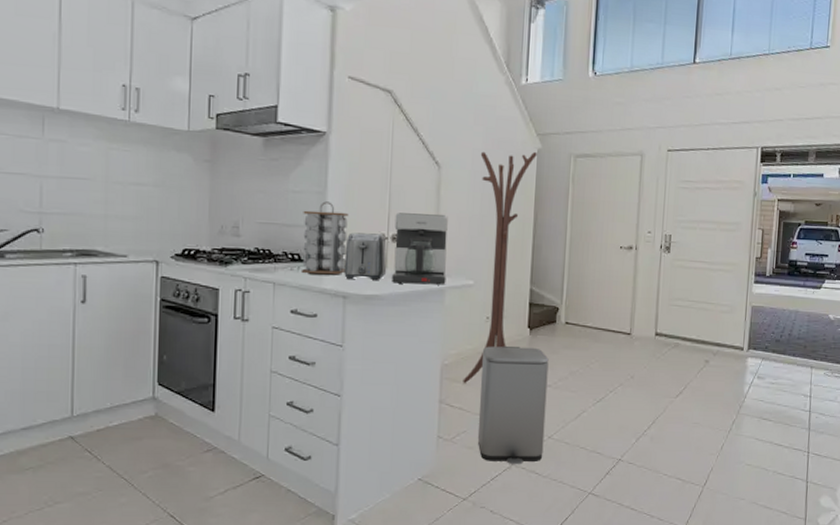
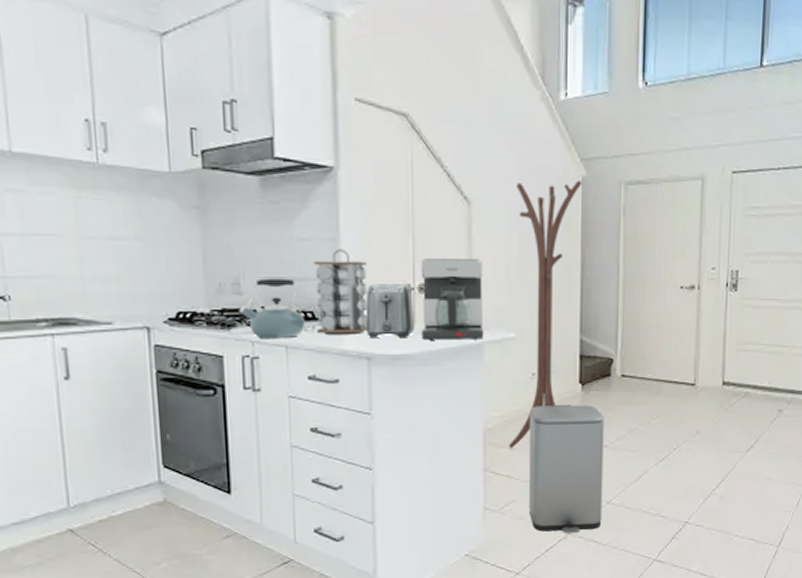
kettle: none [236,223,292,277] -> present [239,278,306,339]

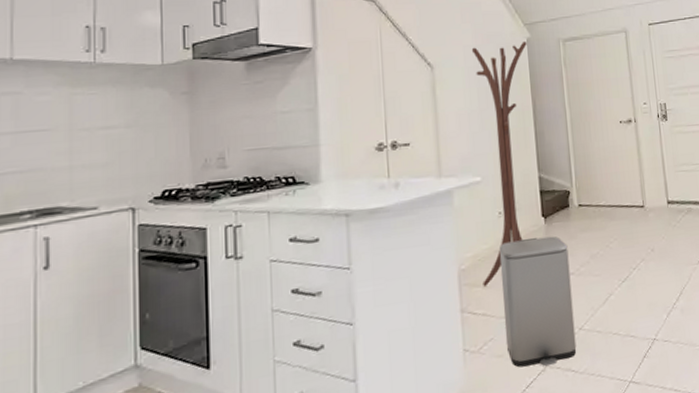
kettle: present [239,278,306,339] -> none [223,148,287,208]
spice rack: present [313,249,368,336] -> none [294,117,346,197]
toaster: present [365,284,415,339] -> none [343,143,390,196]
coffee maker: present [421,259,484,340] -> none [392,115,453,192]

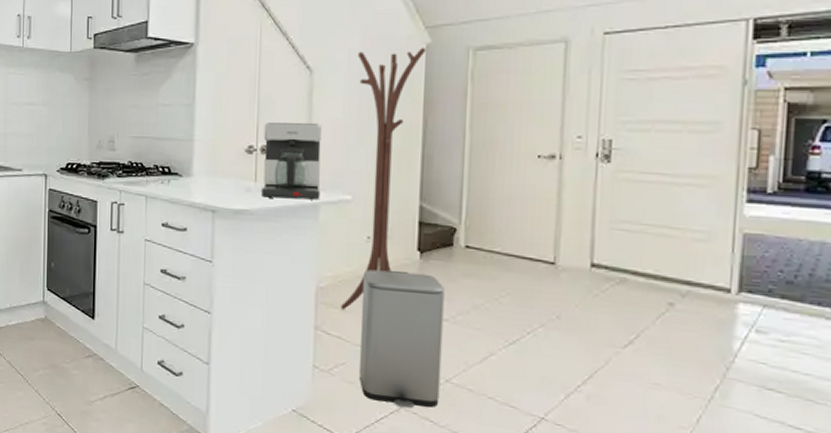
coffee maker: none [392,115,453,192] -> present [262,122,322,200]

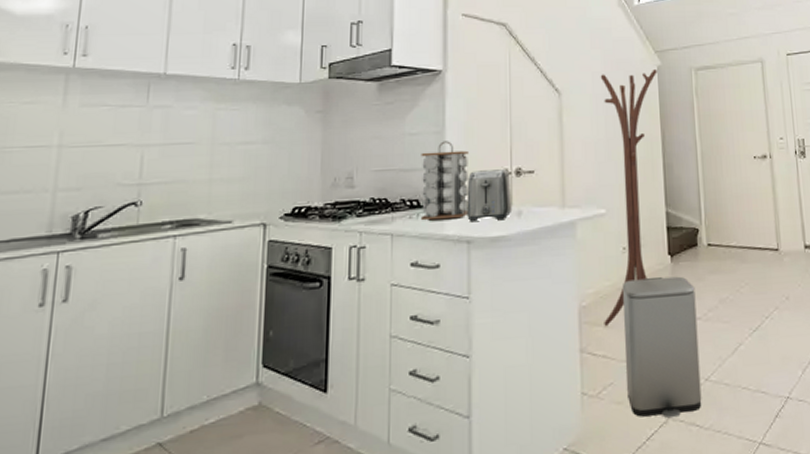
spice rack: none [171,113,217,189] -> present [420,141,470,222]
toaster: none [213,144,256,195] -> present [467,169,512,223]
coffee maker: present [262,122,322,200] -> none [517,143,576,221]

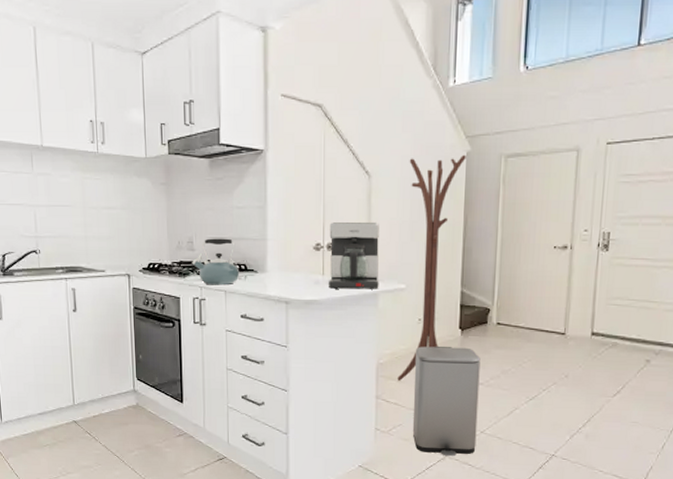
kettle: none [350,170,411,229] -> present [192,238,240,285]
spice rack: present [420,141,470,222] -> none [247,215,288,284]
toaster: present [467,169,512,223] -> none [285,243,324,287]
coffee maker: none [517,143,576,221] -> present [329,222,379,290]

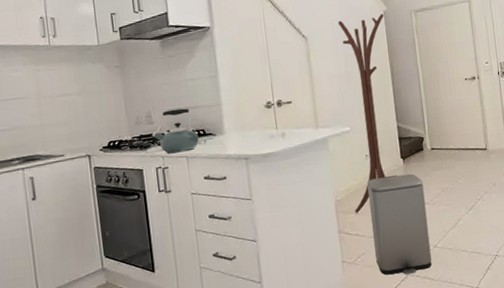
coffee maker: present [329,222,379,290] -> none [277,77,328,140]

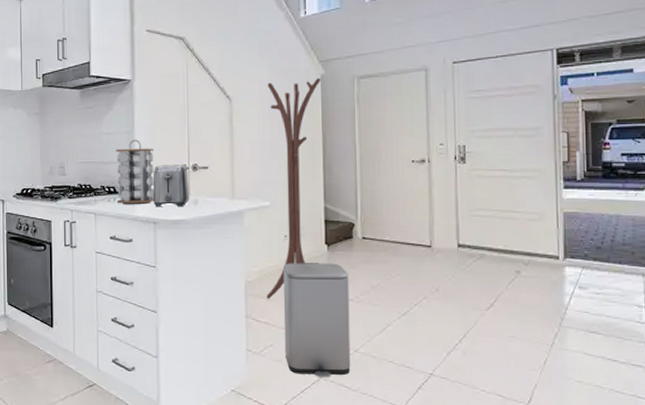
kettle: present [152,108,200,154] -> none [63,162,109,208]
spice rack: none [201,83,244,145] -> present [115,140,154,205]
toaster: none [240,102,278,144] -> present [153,165,190,207]

